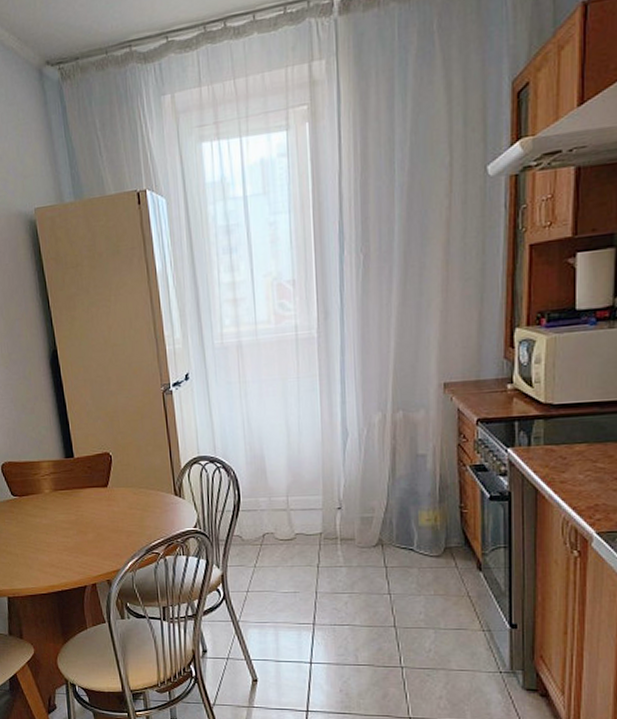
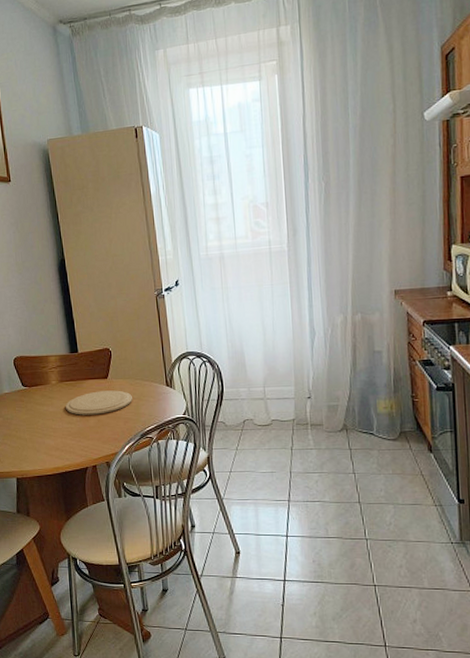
plate: none [61,500,136,528] -> present [66,390,132,415]

